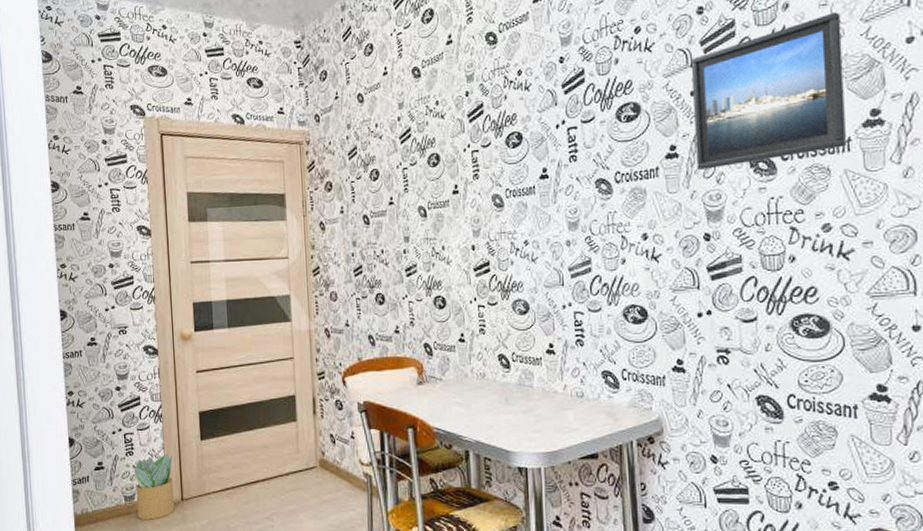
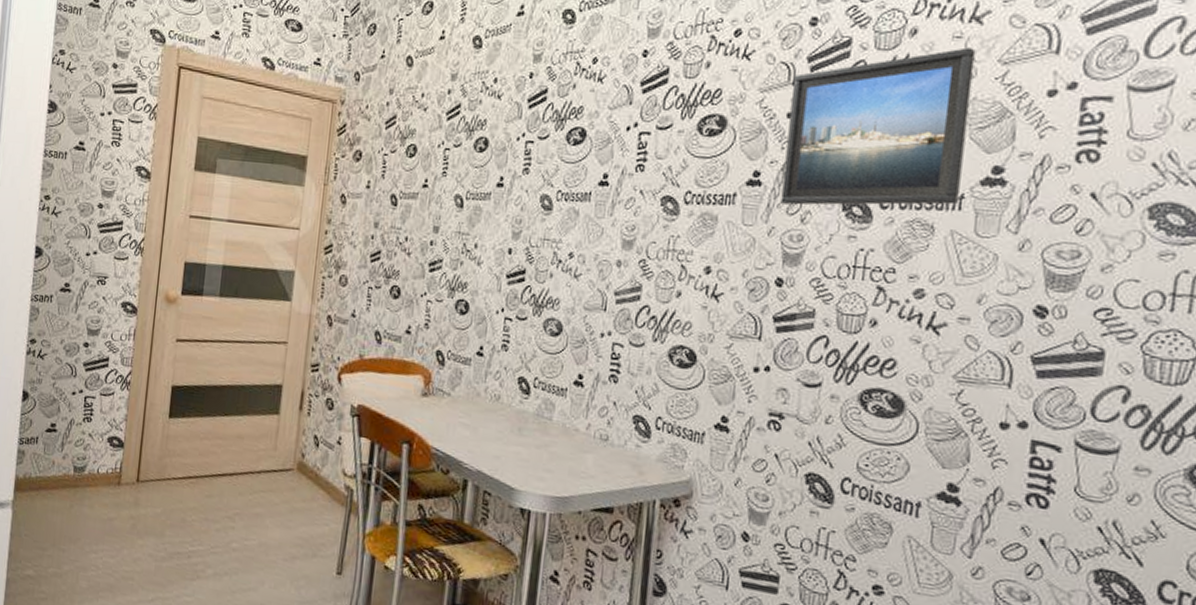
potted plant: present [134,454,175,520] -> none [85,427,134,498]

